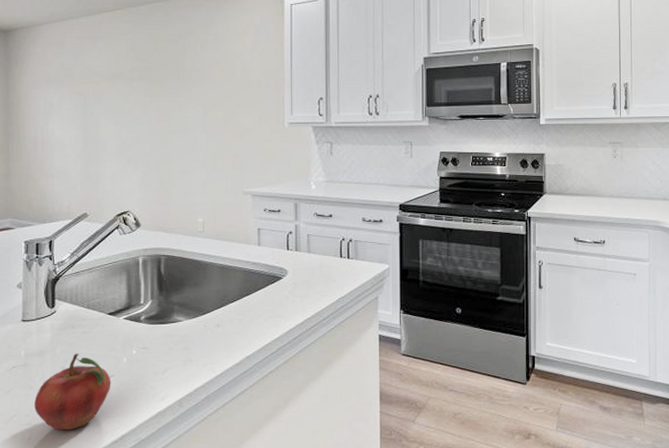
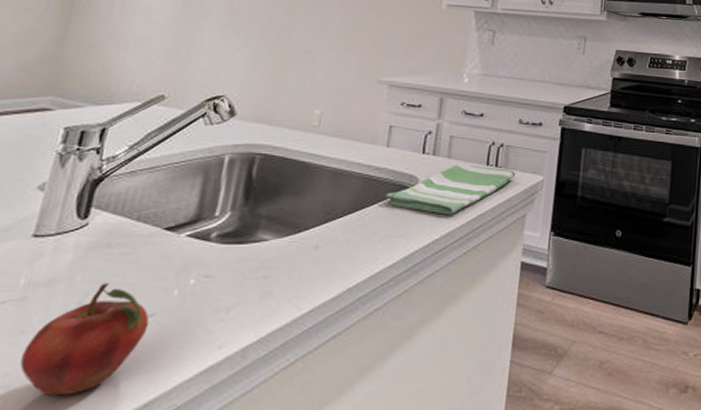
dish towel: none [263,256,365,298] -> present [385,163,516,215]

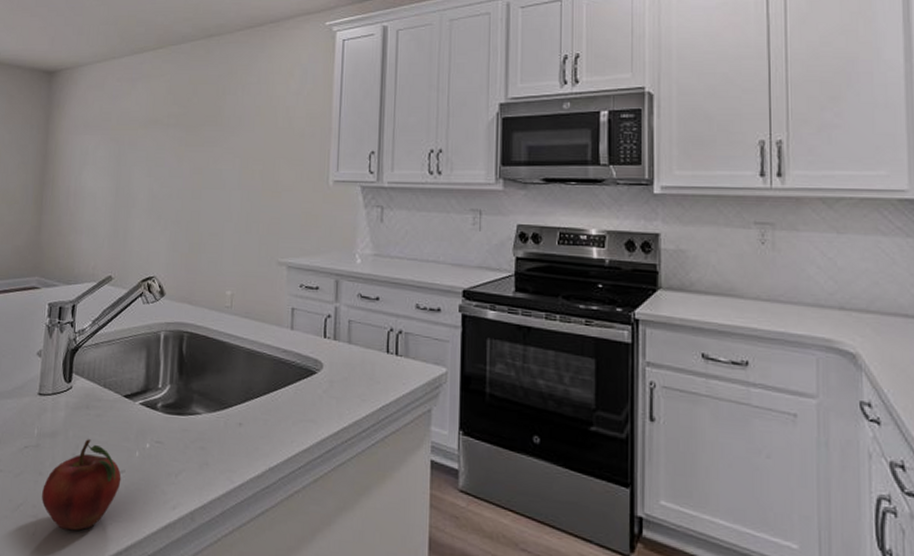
dish towel: present [385,163,516,215] -> none [294,349,418,403]

